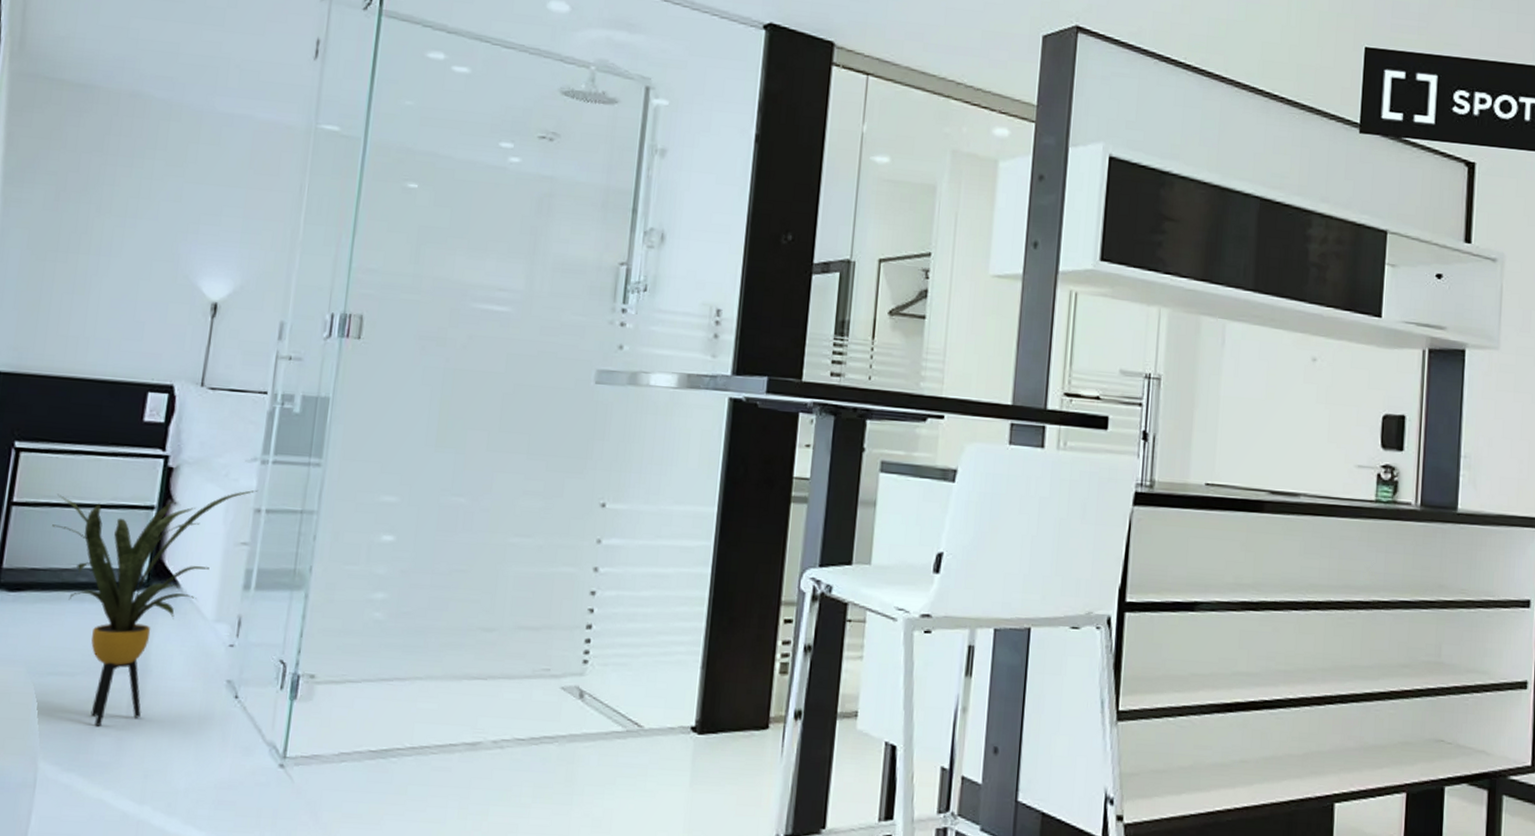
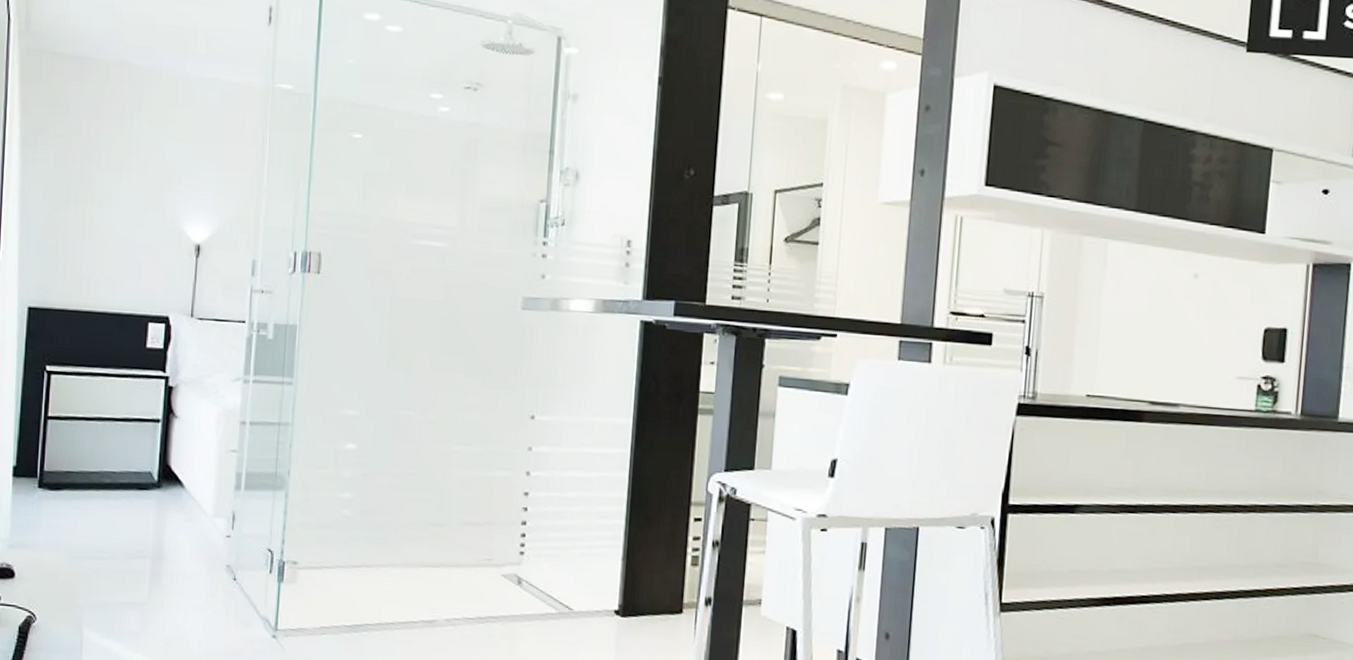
house plant: present [52,490,257,726] -> none [80,405,242,601]

